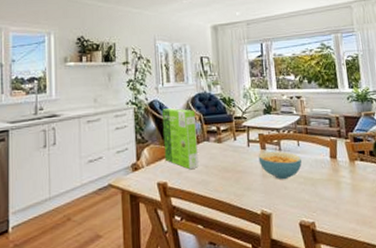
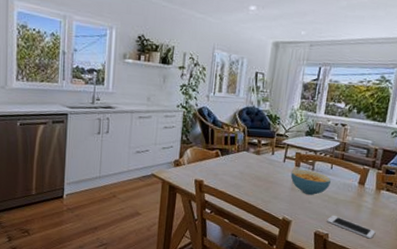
cake mix box: present [162,108,199,169] -> none [204,116,240,173]
cell phone: none [309,198,364,220] -> present [327,215,376,239]

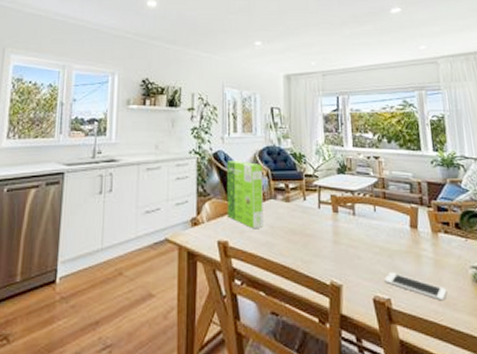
cake mix box: none [204,116,240,173] -> present [226,161,264,228]
cereal bowl: present [290,169,331,196] -> none [329,215,378,248]

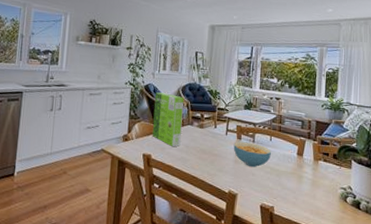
cereal bowl: none [329,215,378,248] -> present [233,141,271,168]
cell phone: present [385,271,447,301] -> none [271,186,319,211]

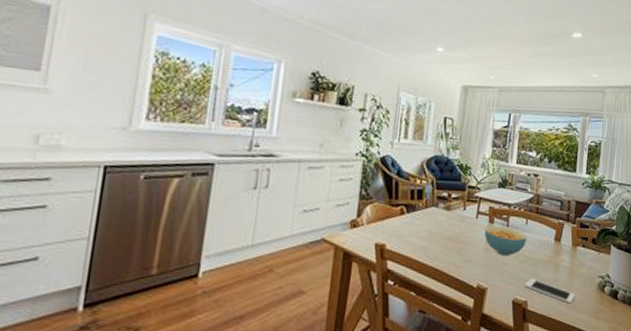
cake mix box: present [152,92,184,147] -> none [387,166,428,233]
cell phone: none [271,186,319,211] -> present [525,278,576,304]

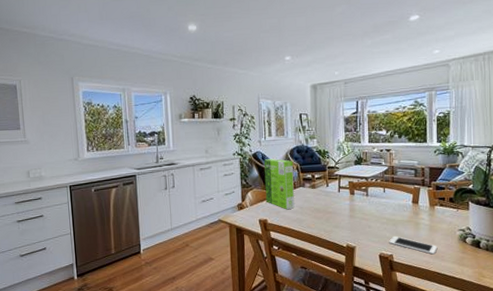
cake mix box: none [387,166,428,233] -> present [264,159,295,209]
cereal bowl: present [484,226,527,257] -> none [347,196,386,220]

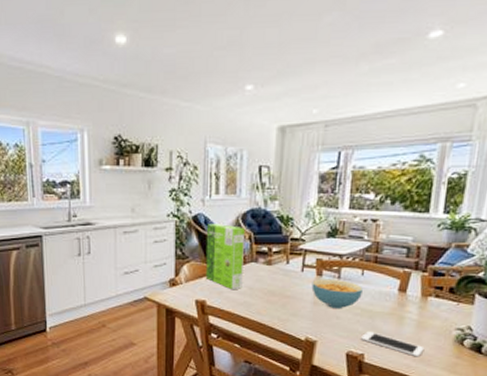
cereal bowl: none [347,196,386,220] -> present [311,279,363,310]

